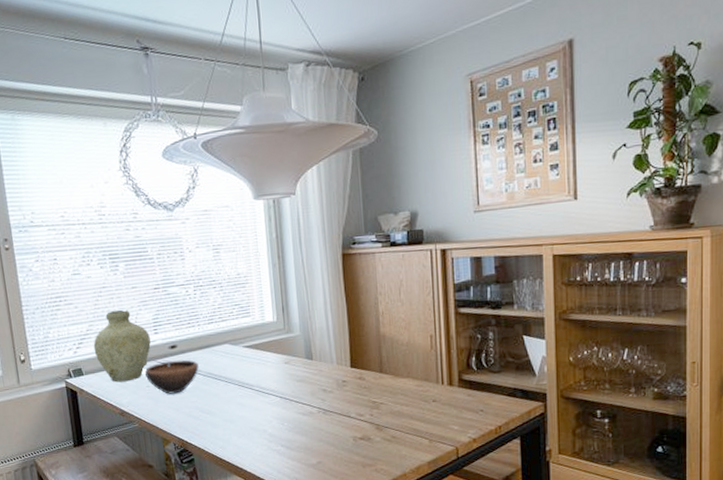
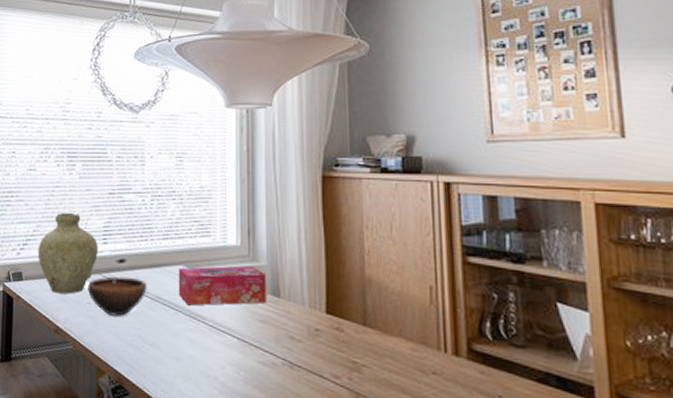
tissue box: none [224,337,302,377] -> present [178,266,266,306]

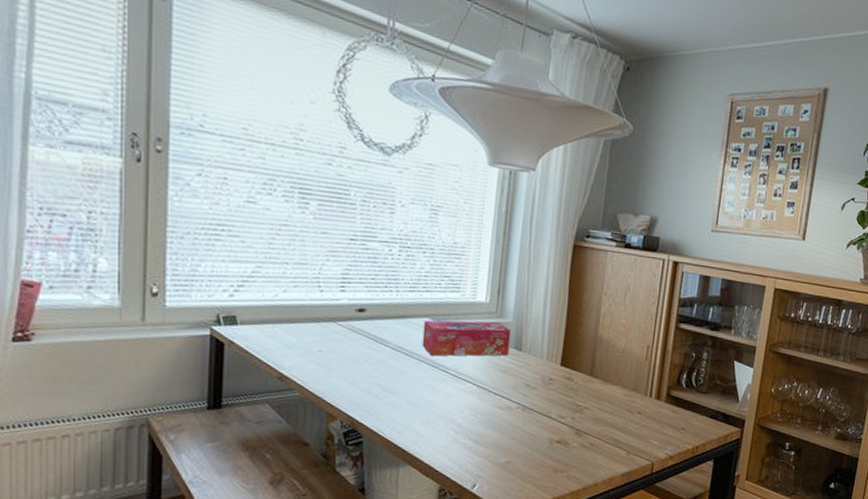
vase: present [38,213,98,294] -> none [257,255,334,342]
bowl: present [87,276,147,316] -> none [319,325,389,365]

